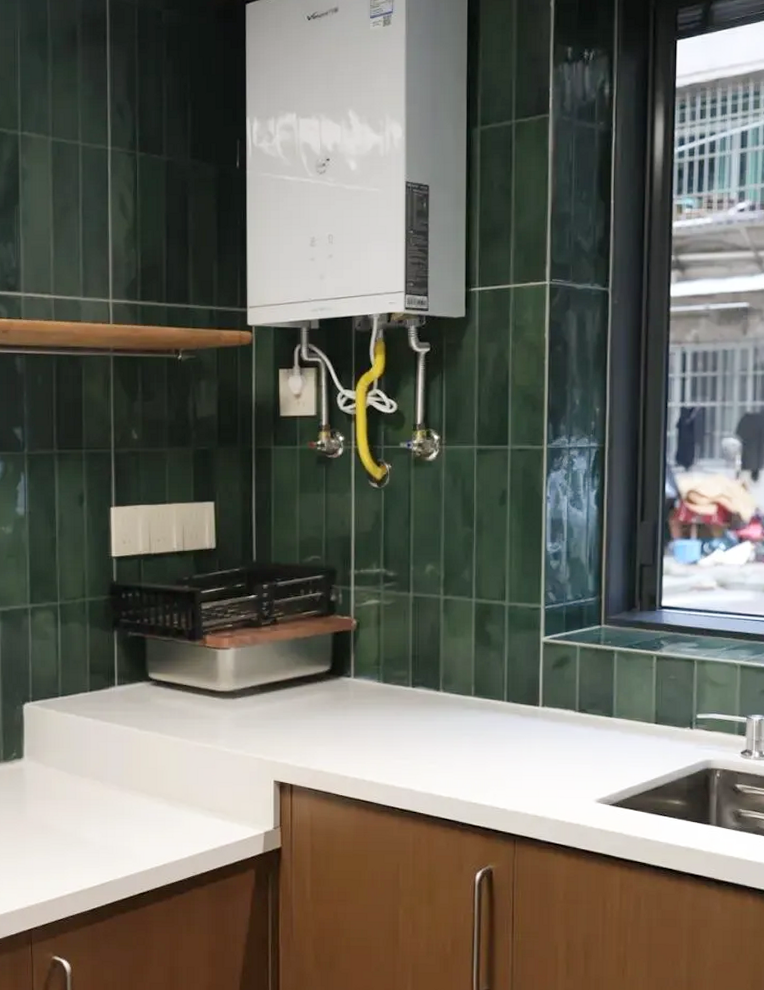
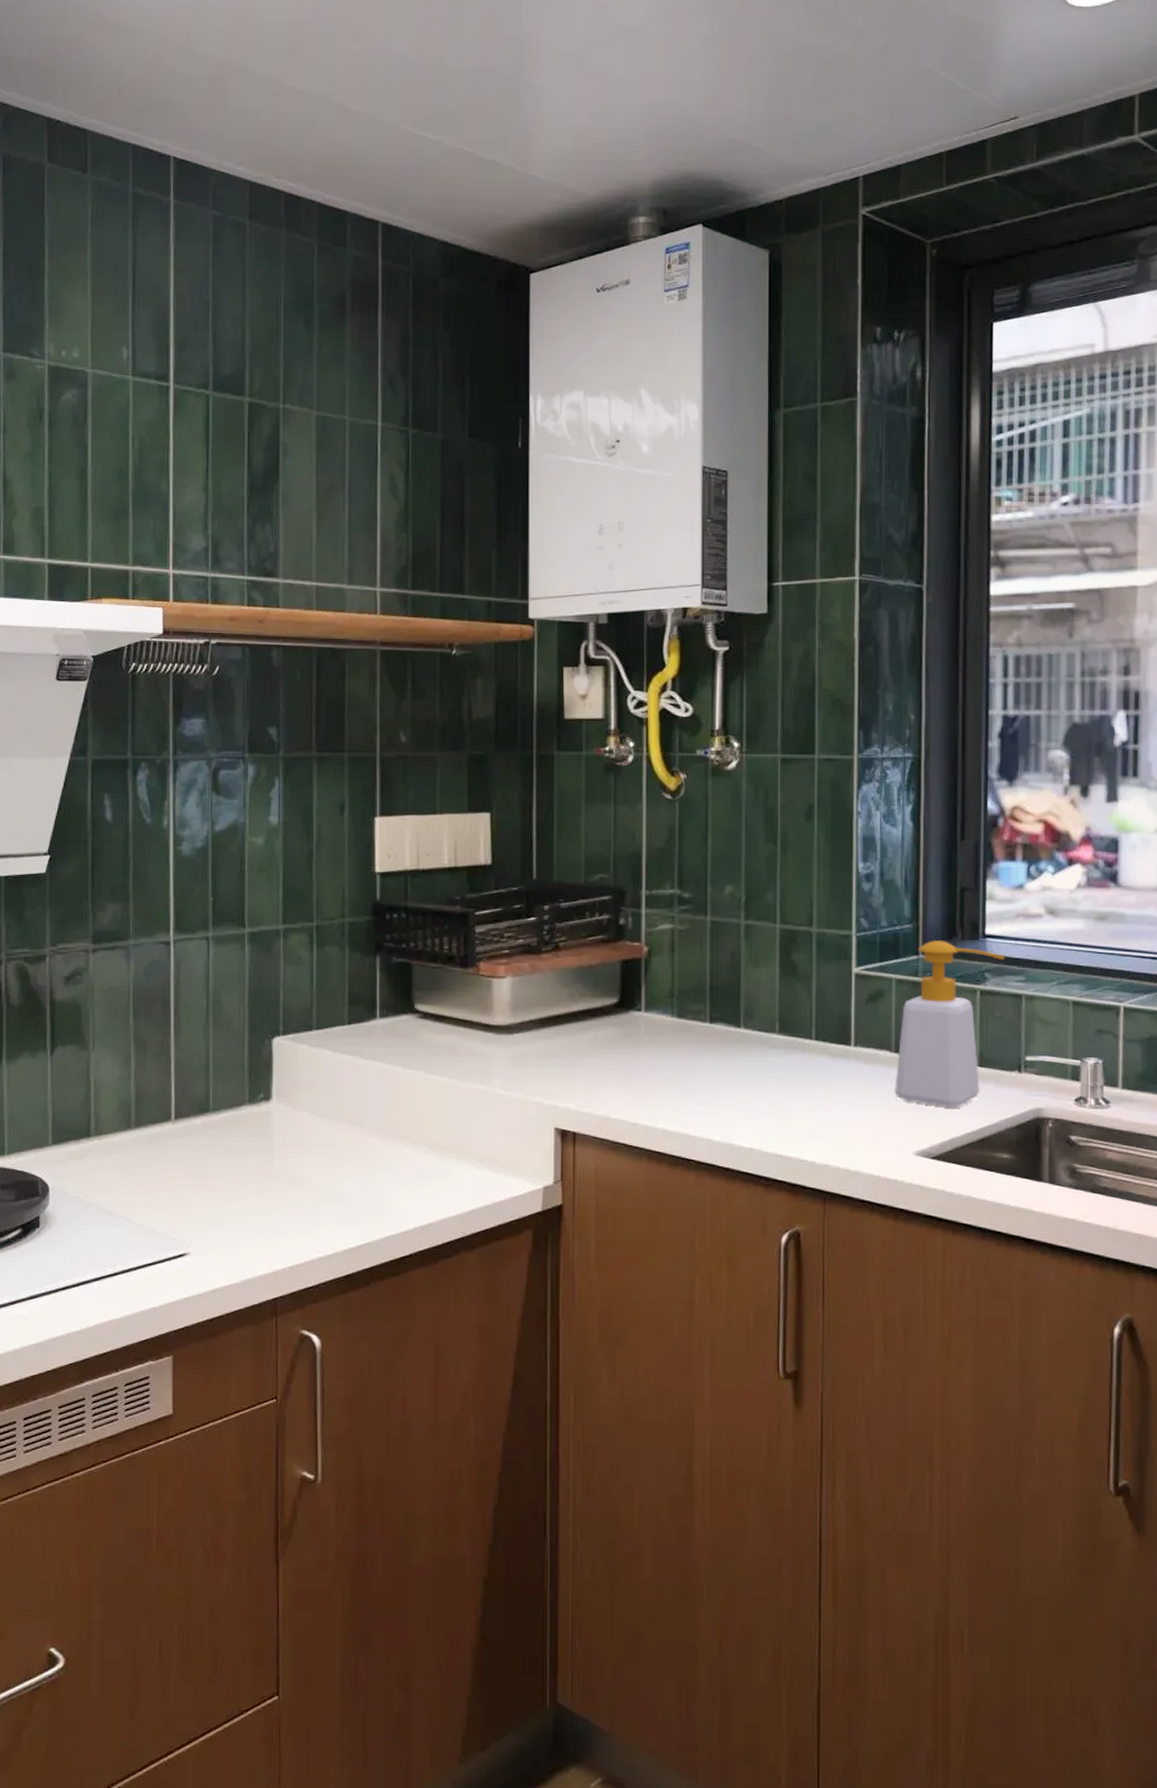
soap bottle: none [578,611,679,761] -> present [895,939,1005,1108]

